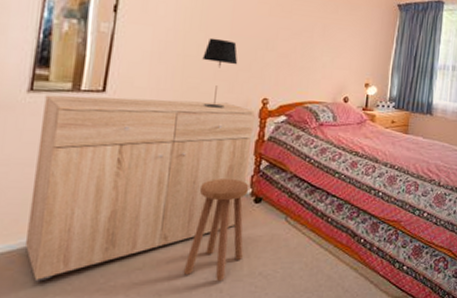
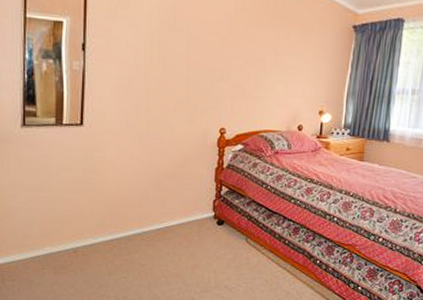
dresser: present [24,95,255,282] -> none [35,129,214,284]
stool: present [183,179,249,282] -> none [160,203,212,292]
table lamp: present [202,37,238,108] -> none [163,71,196,138]

